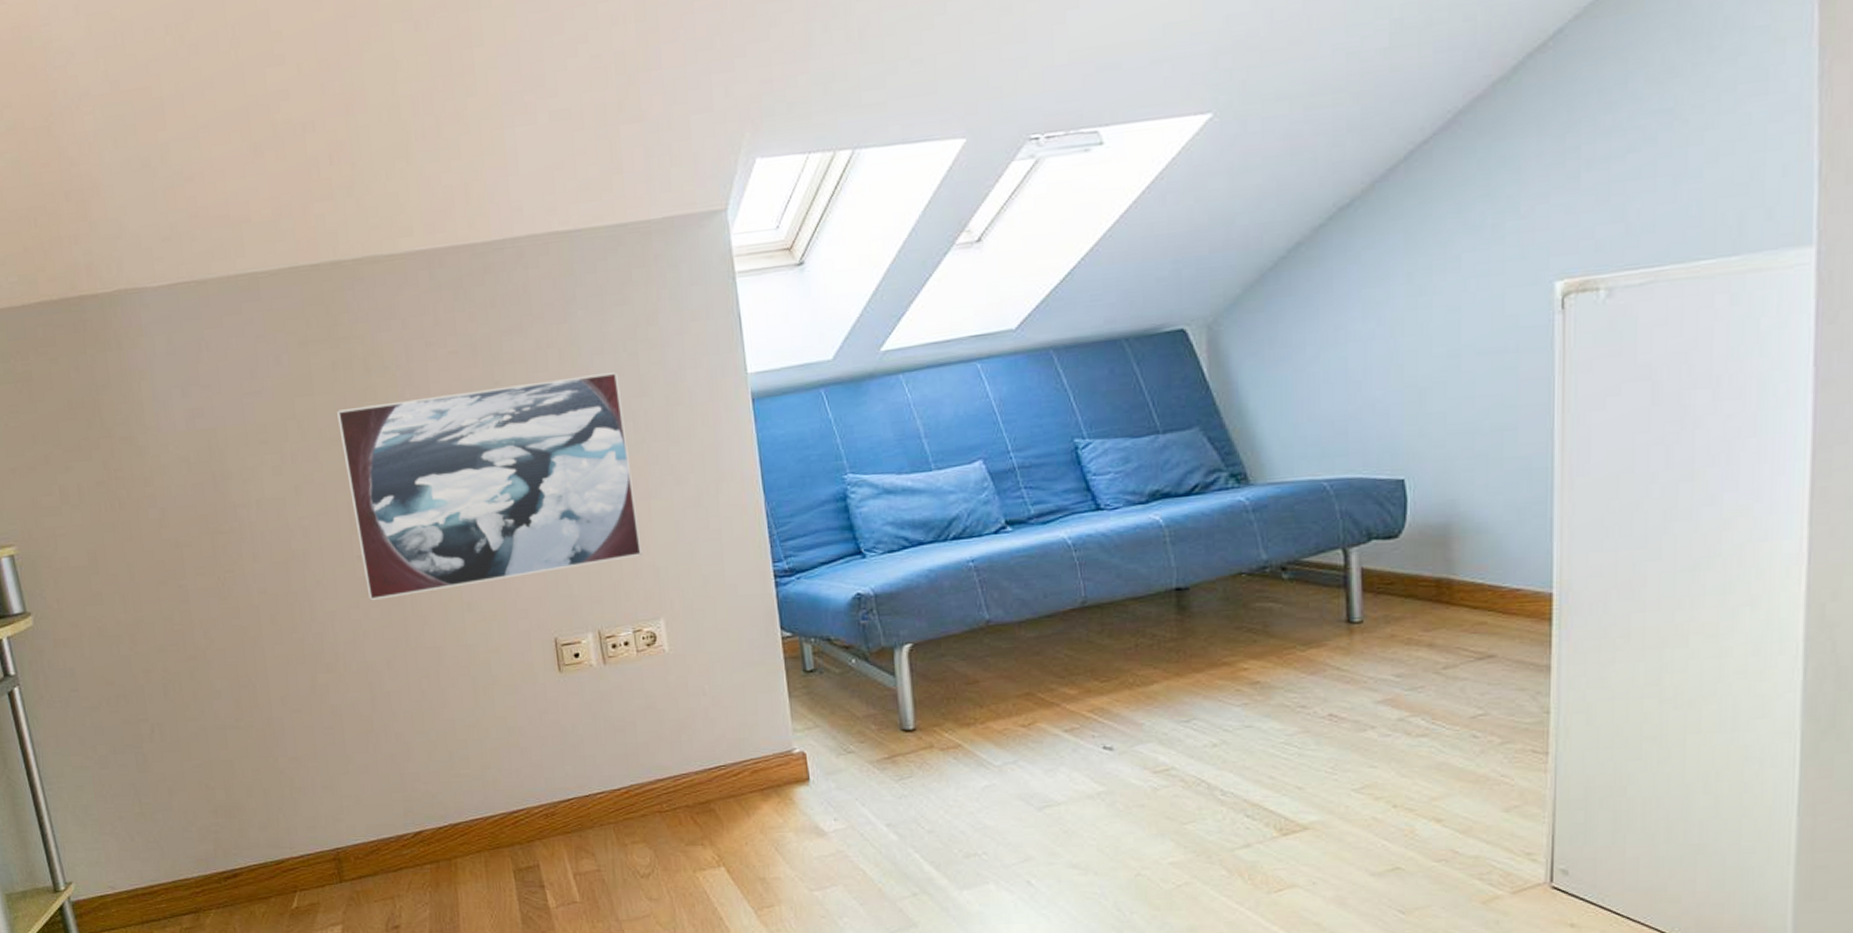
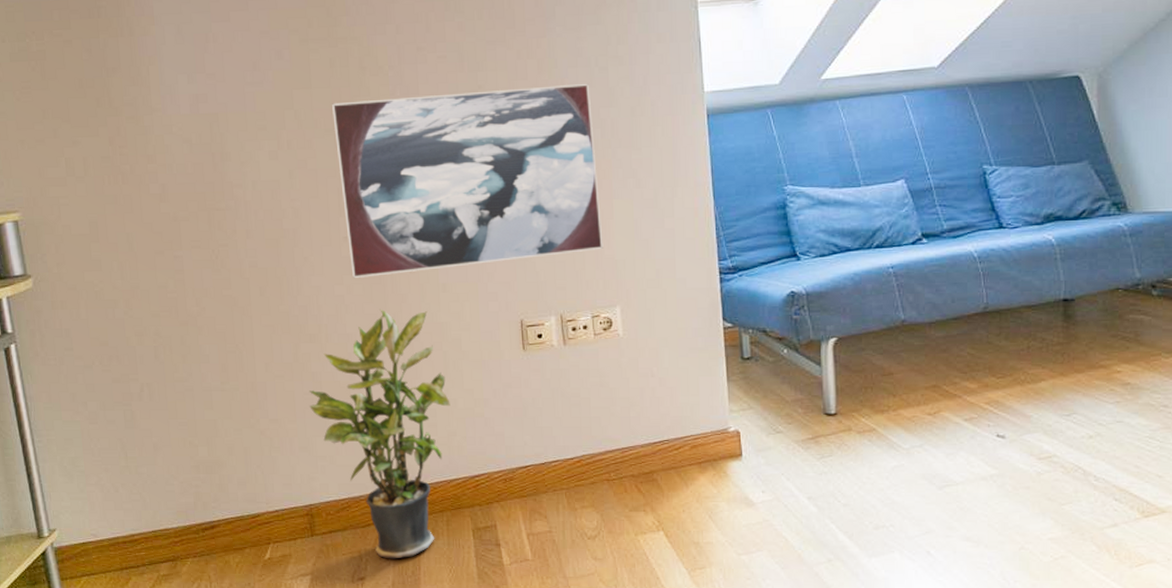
potted plant: none [328,632,482,905] -> present [308,309,450,559]

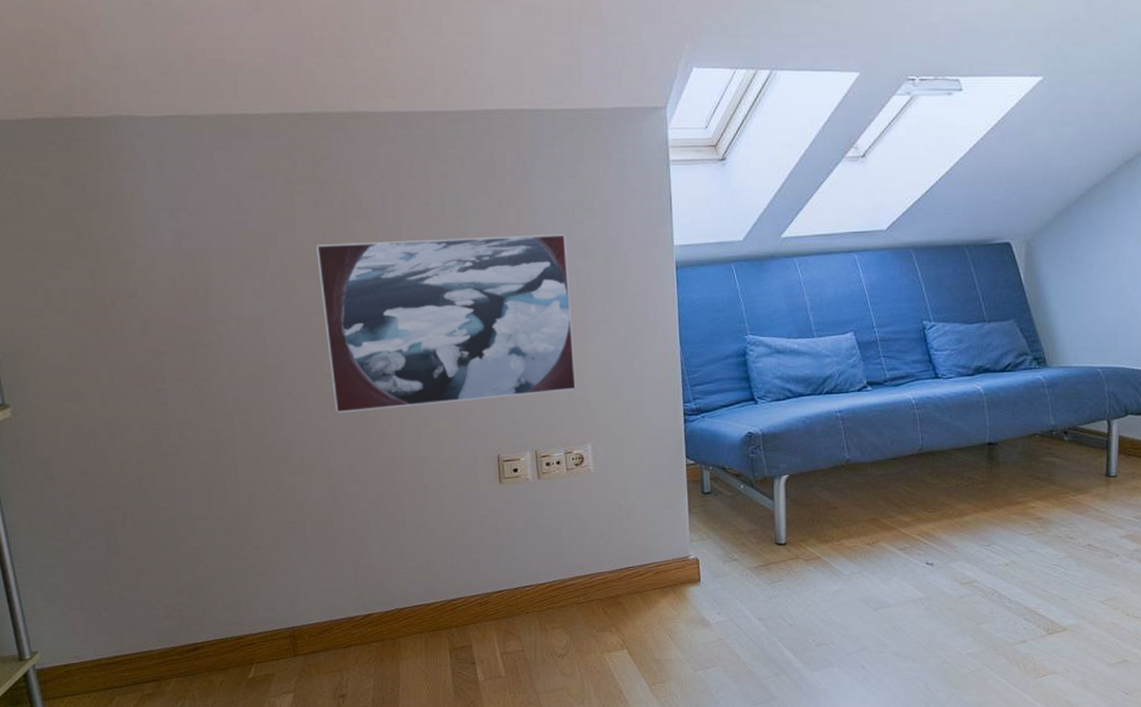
potted plant: present [308,309,450,559] -> none [292,443,430,677]

